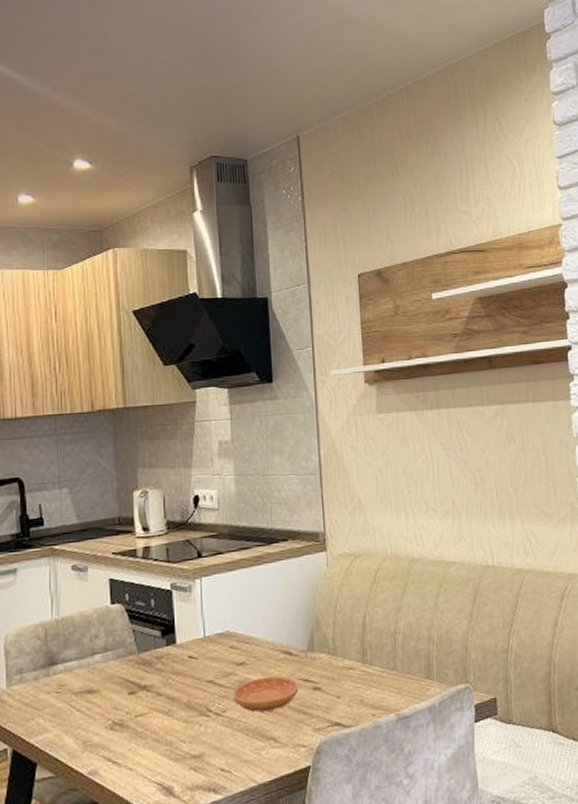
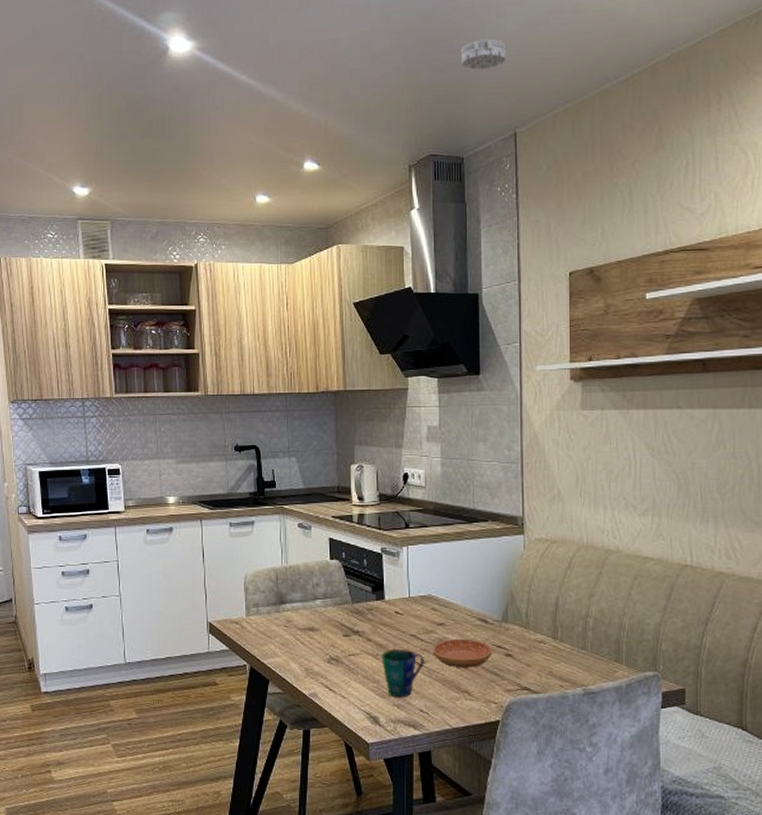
cup: none [173,698,225,759] -> present [380,648,425,698]
smoke detector: none [241,45,286,74] -> present [461,38,507,70]

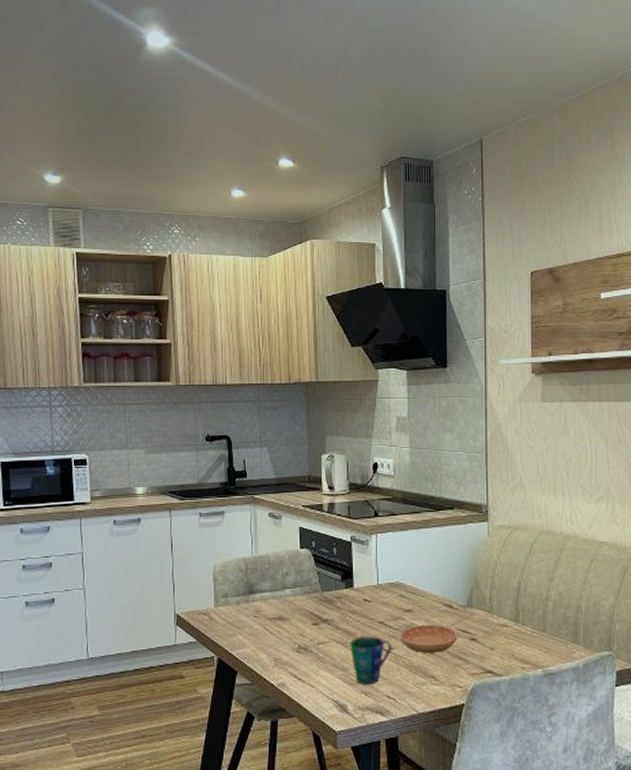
smoke detector: present [461,38,507,70] -> none [431,51,474,79]

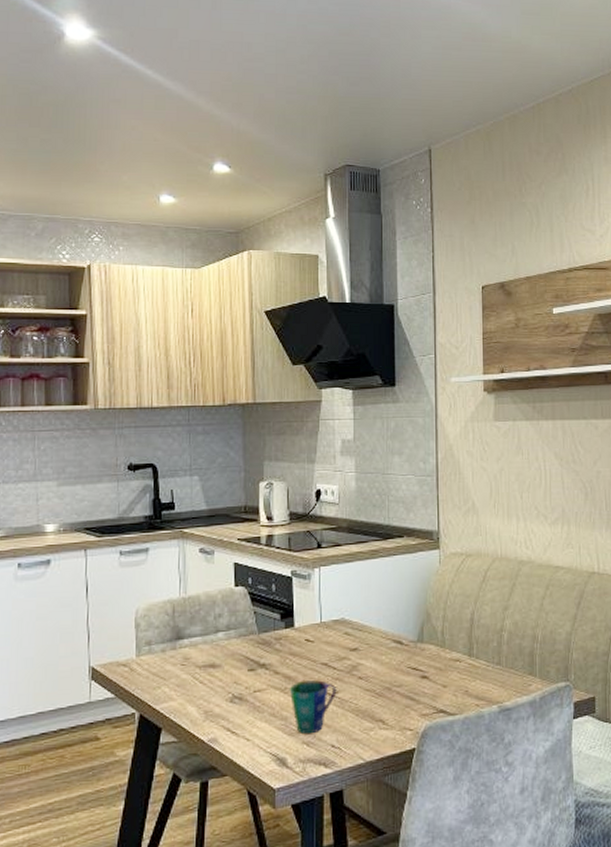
saucer: present [400,624,458,653] -> none [345,663,408,695]

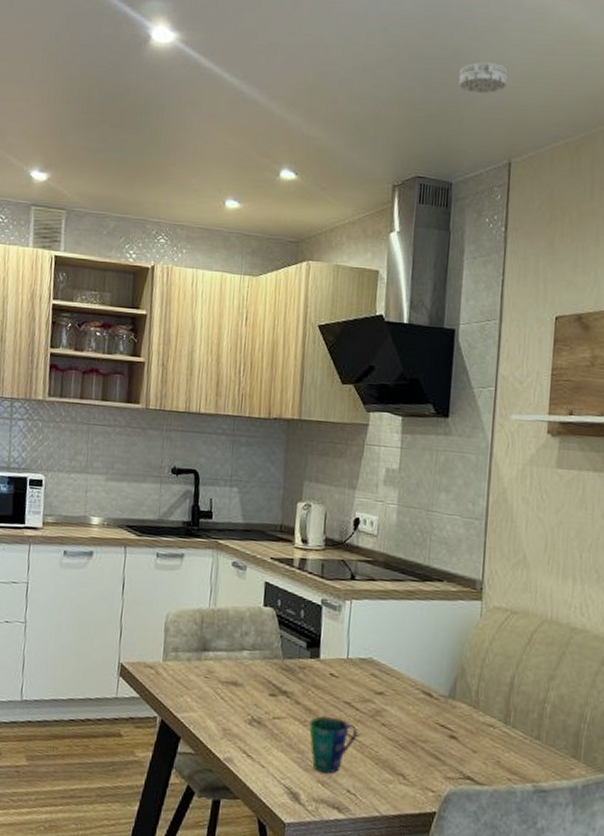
smoke detector: none [378,57,422,86] -> present [459,62,508,93]

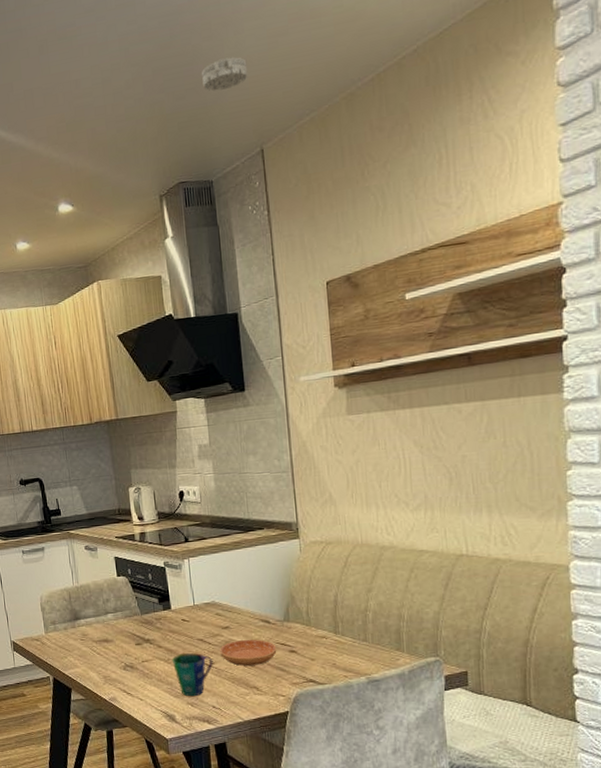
saucer: none [367,711,435,747] -> present [220,639,277,666]

